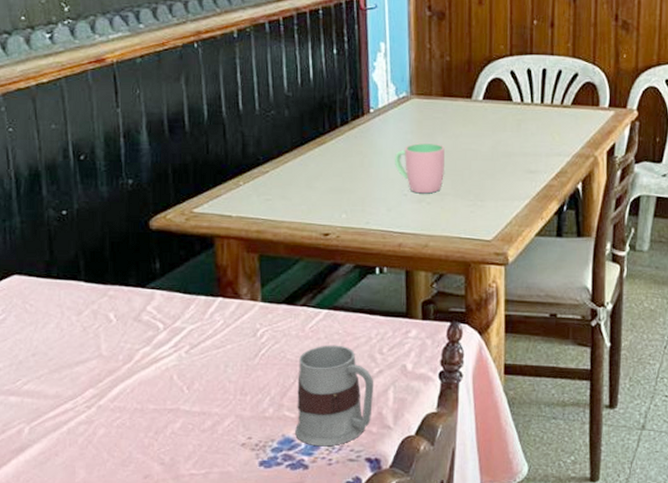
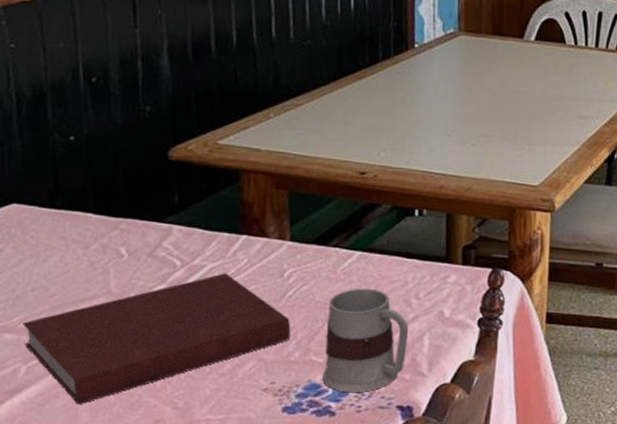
notebook: none [25,334,265,462] -> present [22,273,291,405]
cup: present [395,143,445,194] -> none [439,82,493,135]

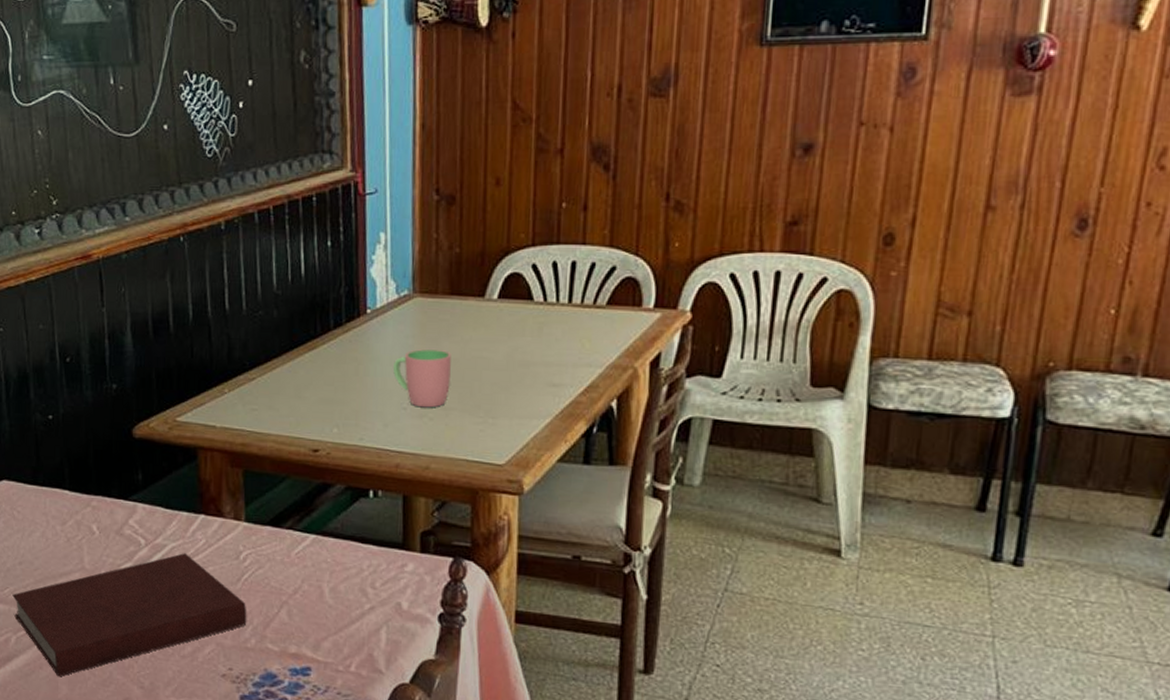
mug: present [322,288,409,393] -> none [278,573,365,686]
cup: none [439,82,493,135] -> present [393,349,451,408]

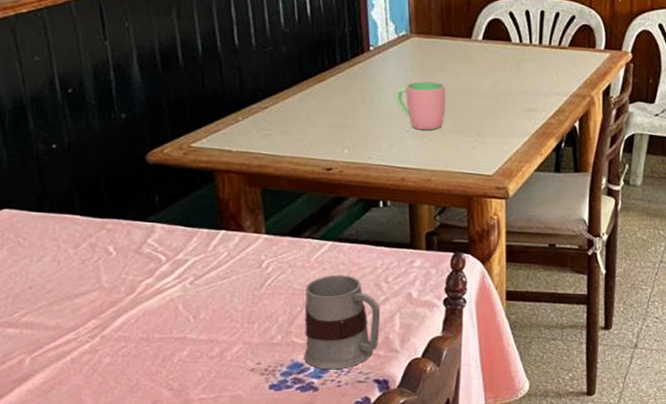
notebook: present [12,553,247,677] -> none [23,266,272,390]
mug: none [278,573,365,686] -> present [304,275,381,370]

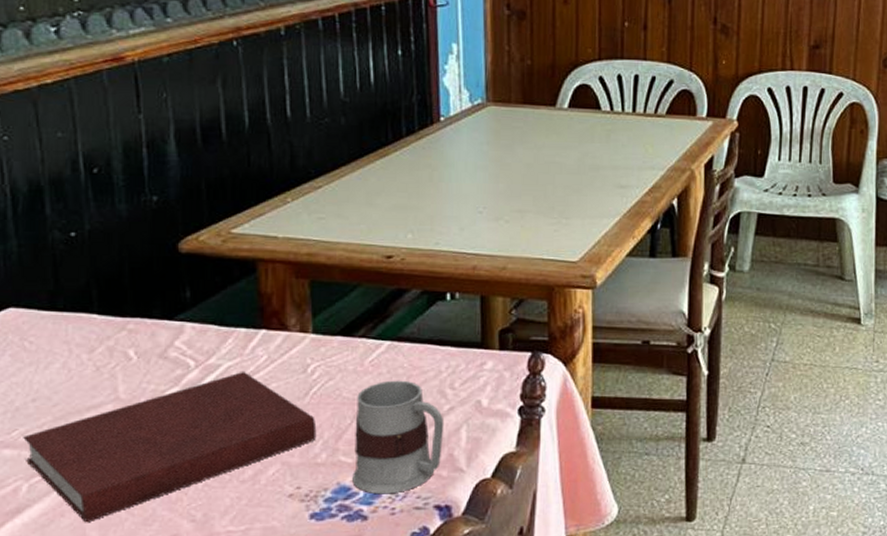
notebook: none [23,266,272,390] -> present [23,372,317,523]
cup: present [396,81,445,131] -> none [468,155,525,211]

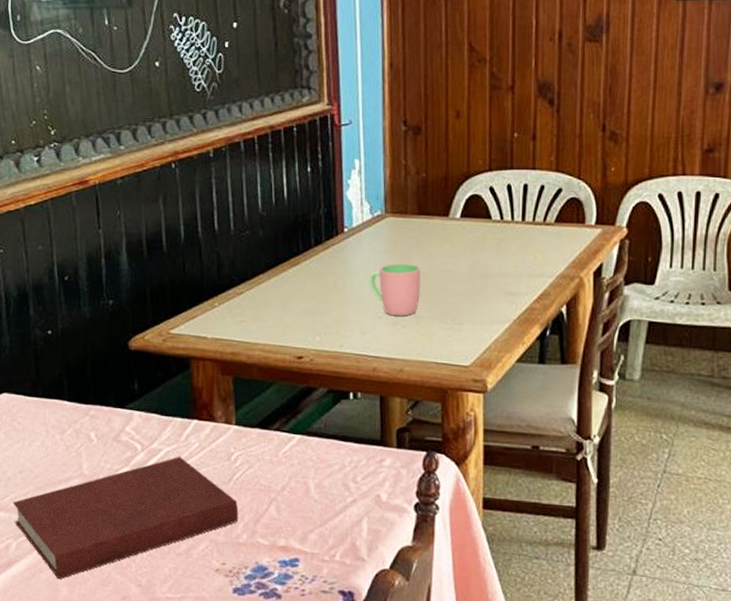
mug: present [352,380,445,494] -> none [268,471,348,576]
cup: none [468,155,525,211] -> present [369,264,420,317]

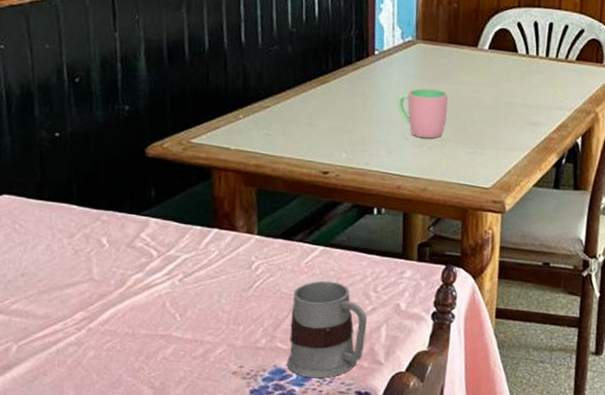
notebook: present [13,457,239,580] -> none [13,264,258,382]
mug: none [268,471,348,576] -> present [287,280,368,378]

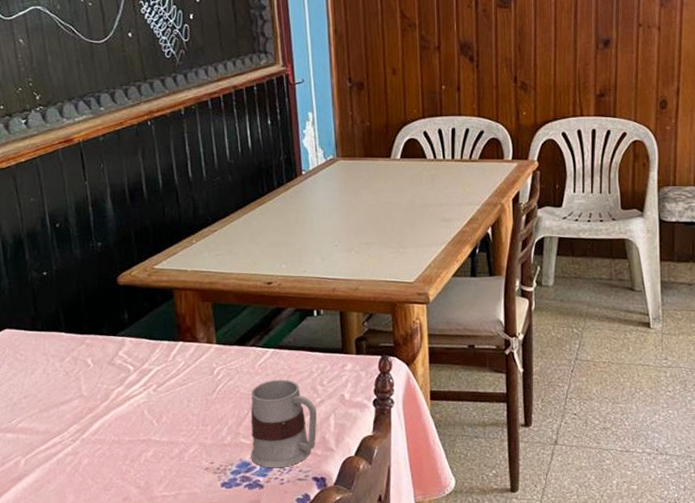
cup: present [397,88,448,139] -> none [326,199,369,244]

